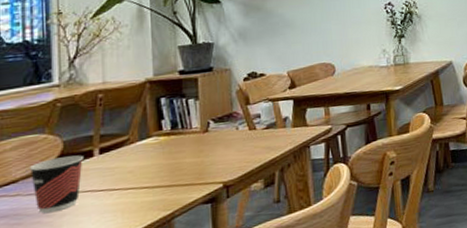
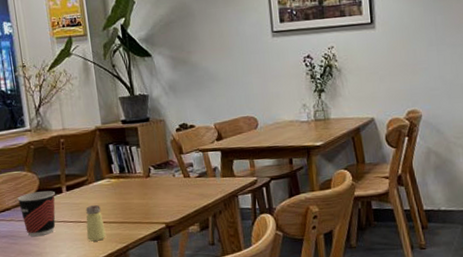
saltshaker: none [120,167,147,212] -> present [85,204,106,242]

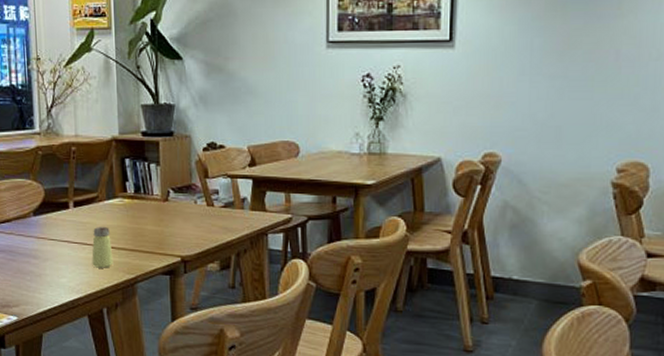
cup: present [17,191,56,236] -> none [19,204,62,255]

